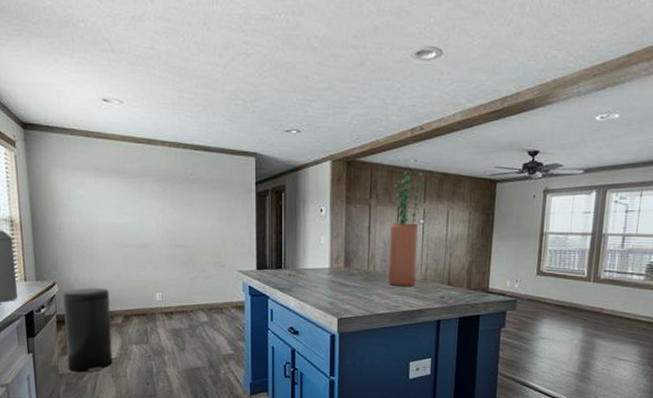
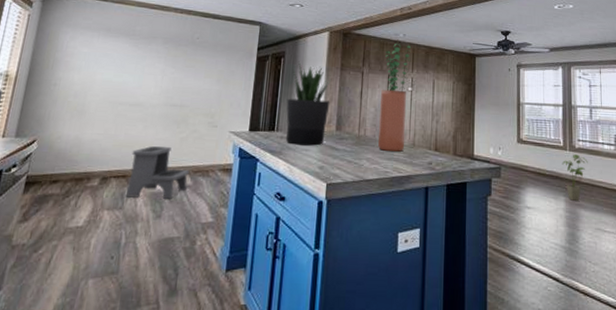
pedal bin: present [63,288,113,373] -> none [24,146,92,244]
step stool: none [147,285,205,334] -> present [125,145,190,199]
planter: none [291,195,337,282] -> present [286,61,331,146]
house plant: none [583,285,613,331] -> present [561,154,588,201]

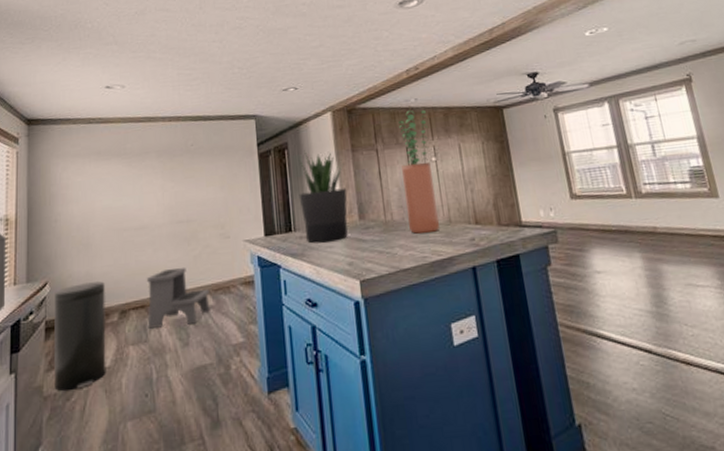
pedal bin: none [24,146,92,244] -> present [54,281,106,392]
house plant: present [561,154,588,201] -> none [629,201,661,256]

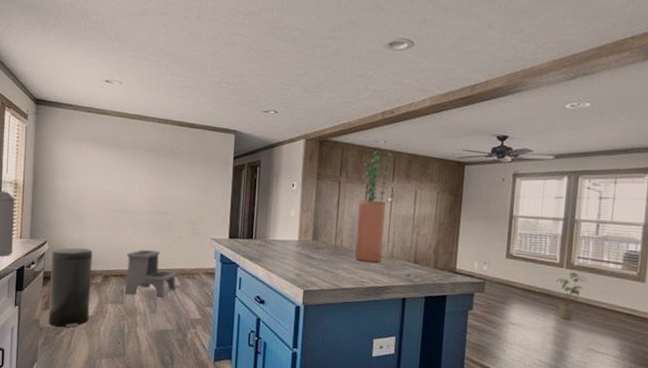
planter: present [298,150,349,244] -> none [263,170,307,254]
house plant: none [629,201,661,256] -> present [555,272,587,320]

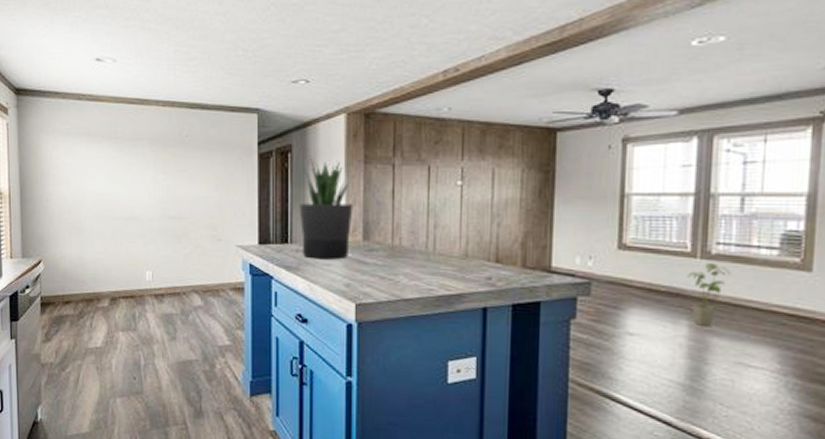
pedal bin: present [48,247,93,328] -> none [48,266,98,363]
step stool: present [124,249,178,297] -> none [136,263,199,321]
planter: none [263,170,307,254] -> present [299,156,353,260]
vase: present [355,147,392,263] -> none [419,116,459,264]

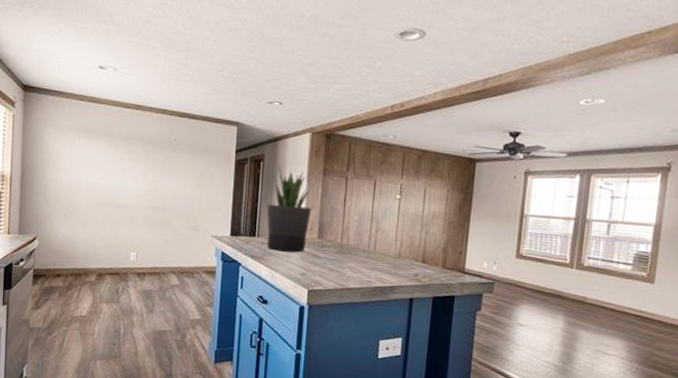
house plant: present [686,263,731,326] -> none [565,273,597,321]

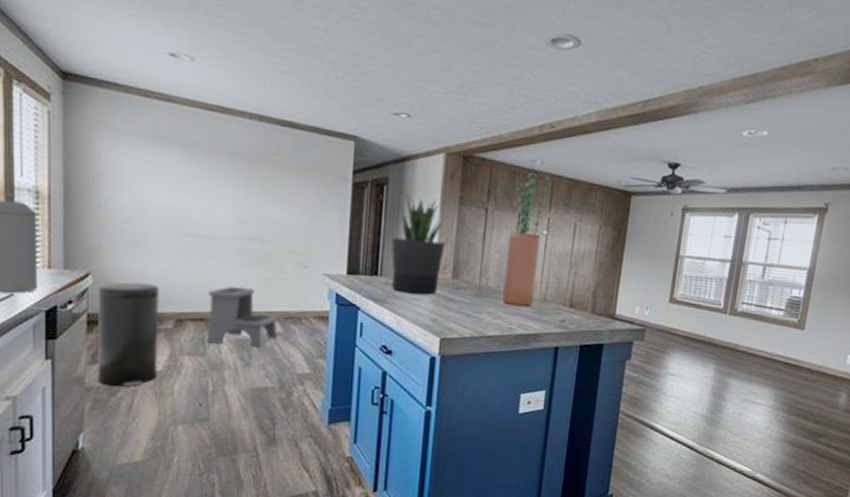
pedal bin: none [39,244,86,328] -> present [98,282,159,387]
step stool: none [120,246,177,297] -> present [206,286,280,347]
vase: none [362,141,402,262] -> present [502,168,550,306]

